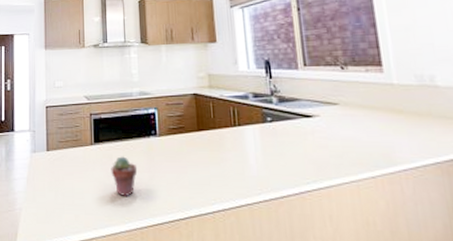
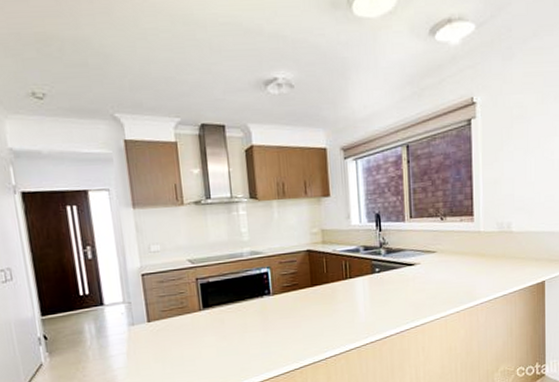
potted succulent: present [111,156,138,196] -> none [223,318,252,357]

